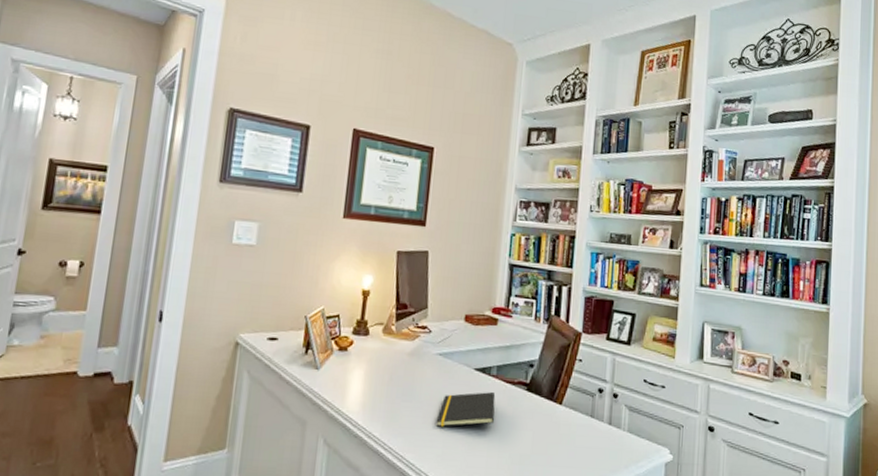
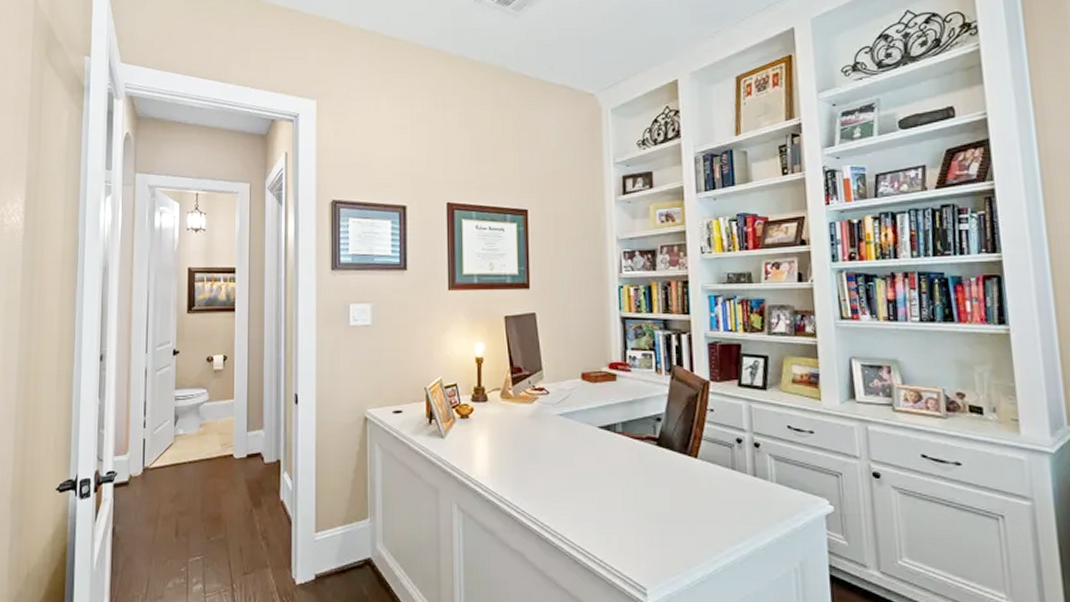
notepad: present [436,392,496,427] -> none [566,450,627,488]

